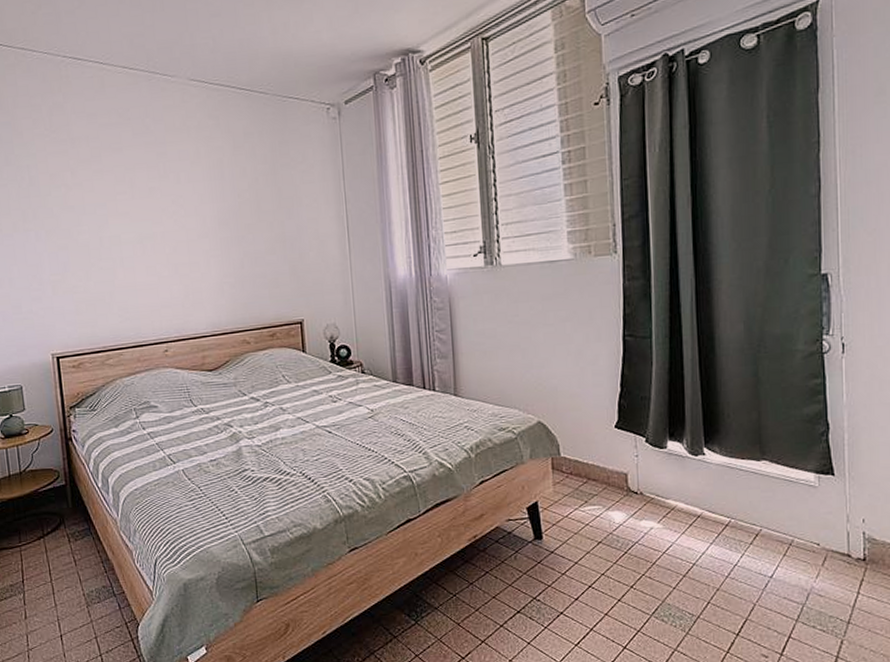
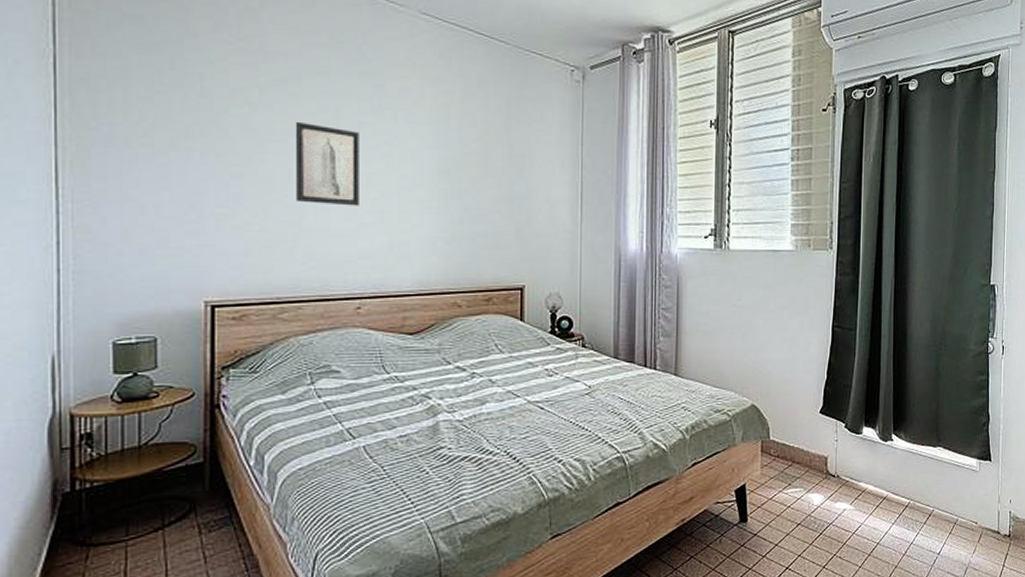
wall art: none [100,194,157,264] -> present [295,121,359,206]

